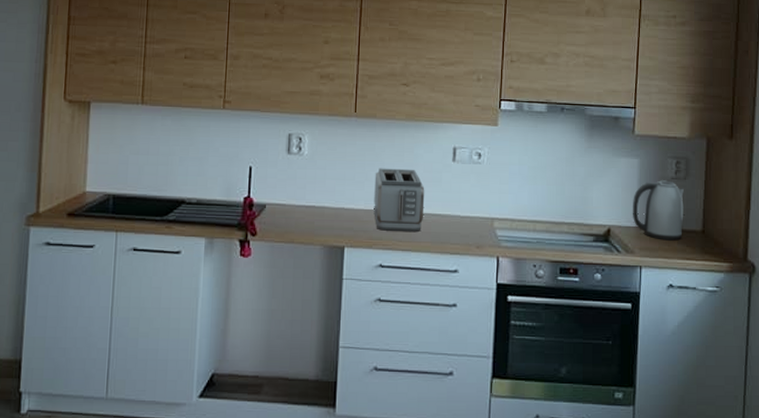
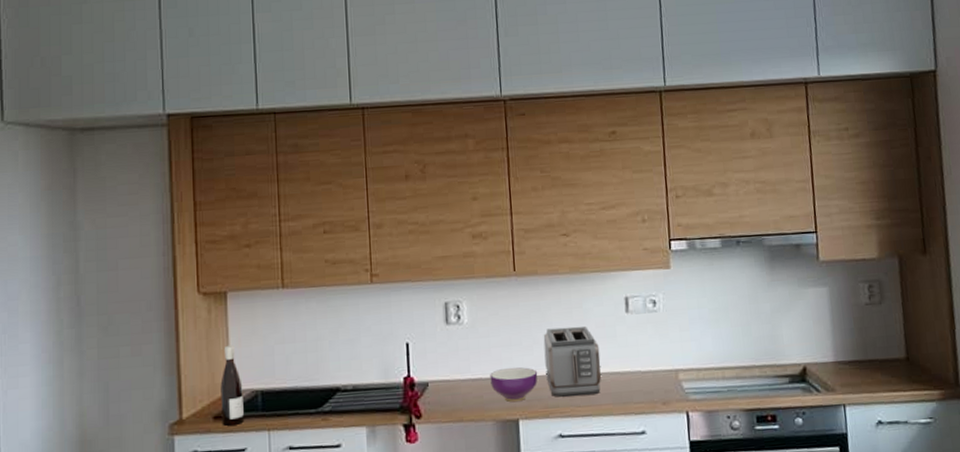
bottle: none [74,150,97,224] -> present [220,344,244,427]
bowl: none [322,199,366,231] -> present [490,367,538,403]
kettle: present [632,180,684,241] -> none [826,307,885,374]

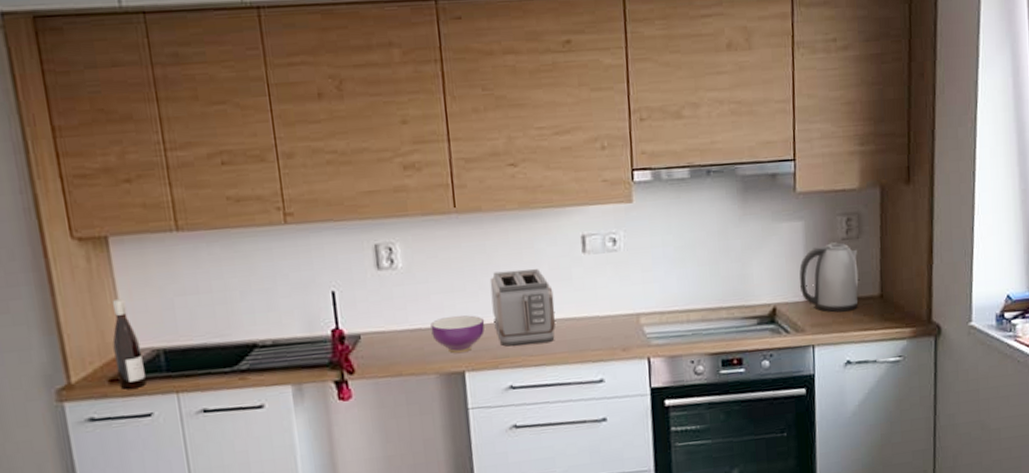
kettle: none [826,307,885,374] -> present [799,242,859,313]

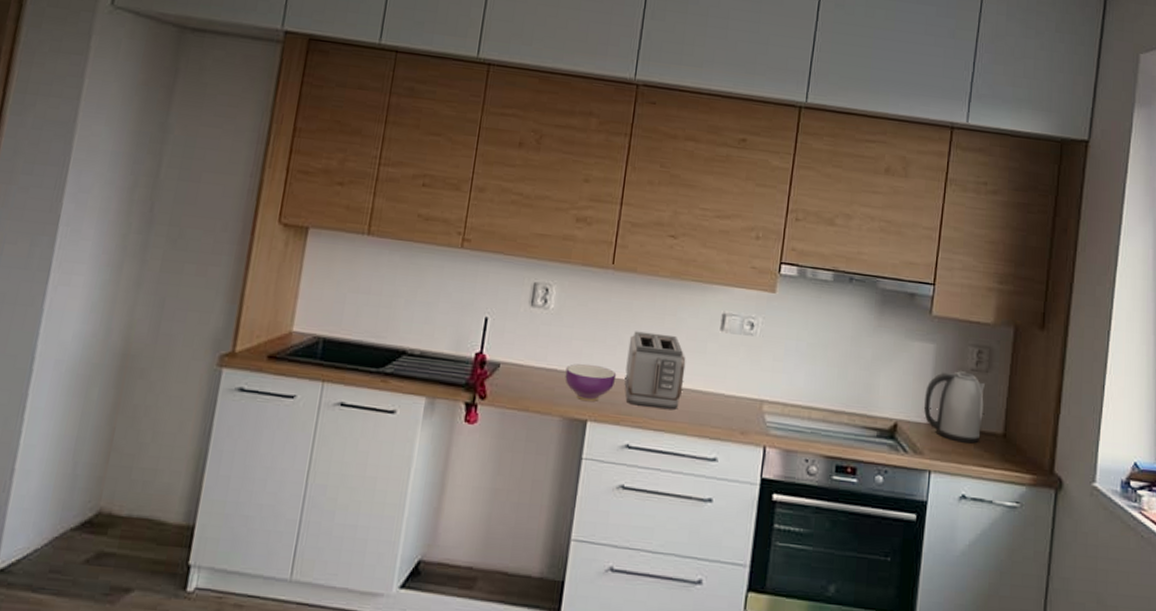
bottle: present [111,298,146,390] -> none [275,283,306,370]

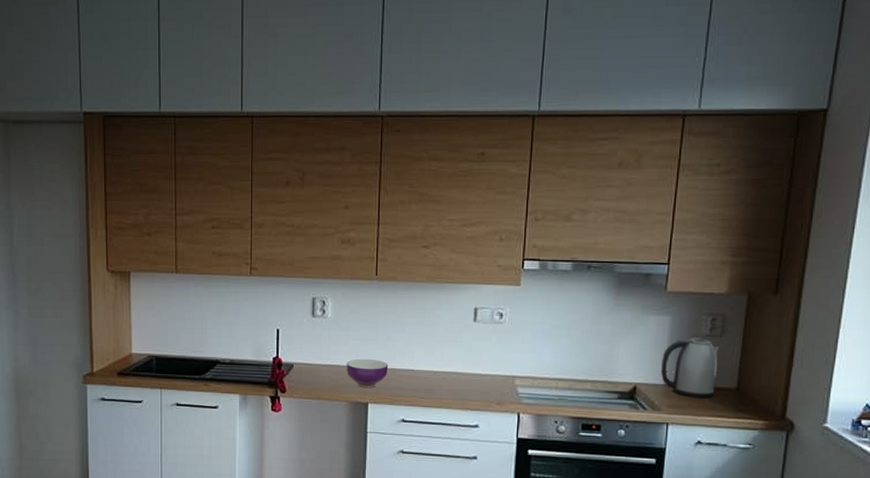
toaster: present [624,331,686,409] -> none [396,329,446,389]

